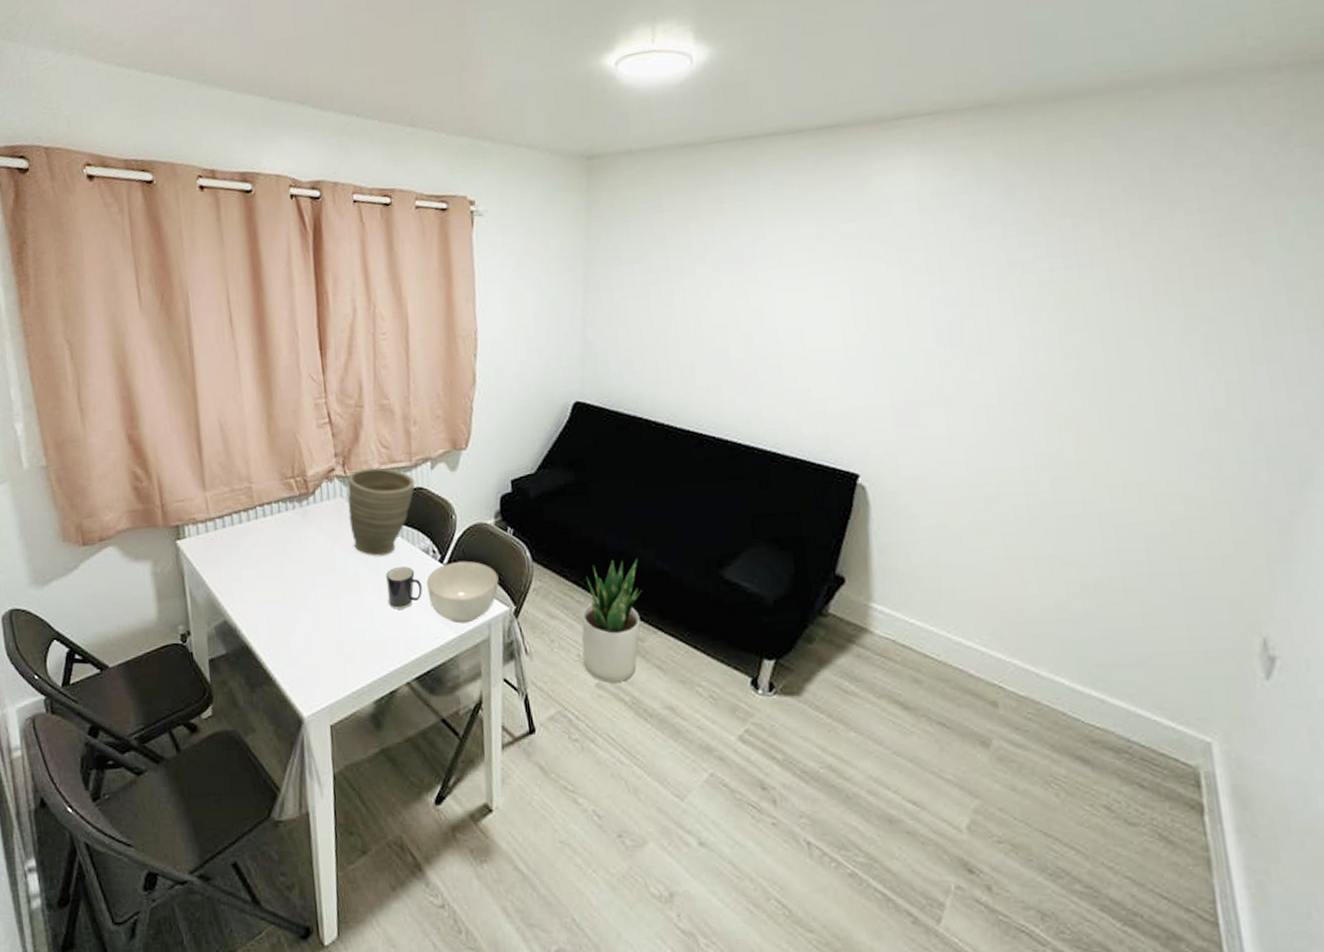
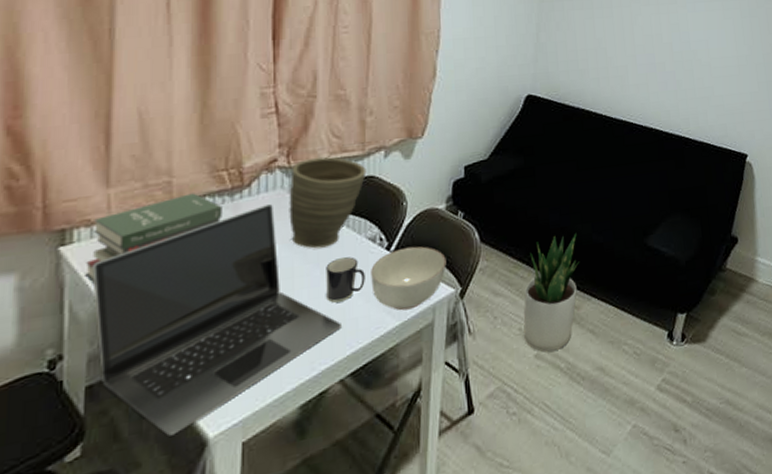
books: none [196,498,295,572] -> present [85,193,222,282]
laptop: none [202,512,404,712] -> present [92,204,341,438]

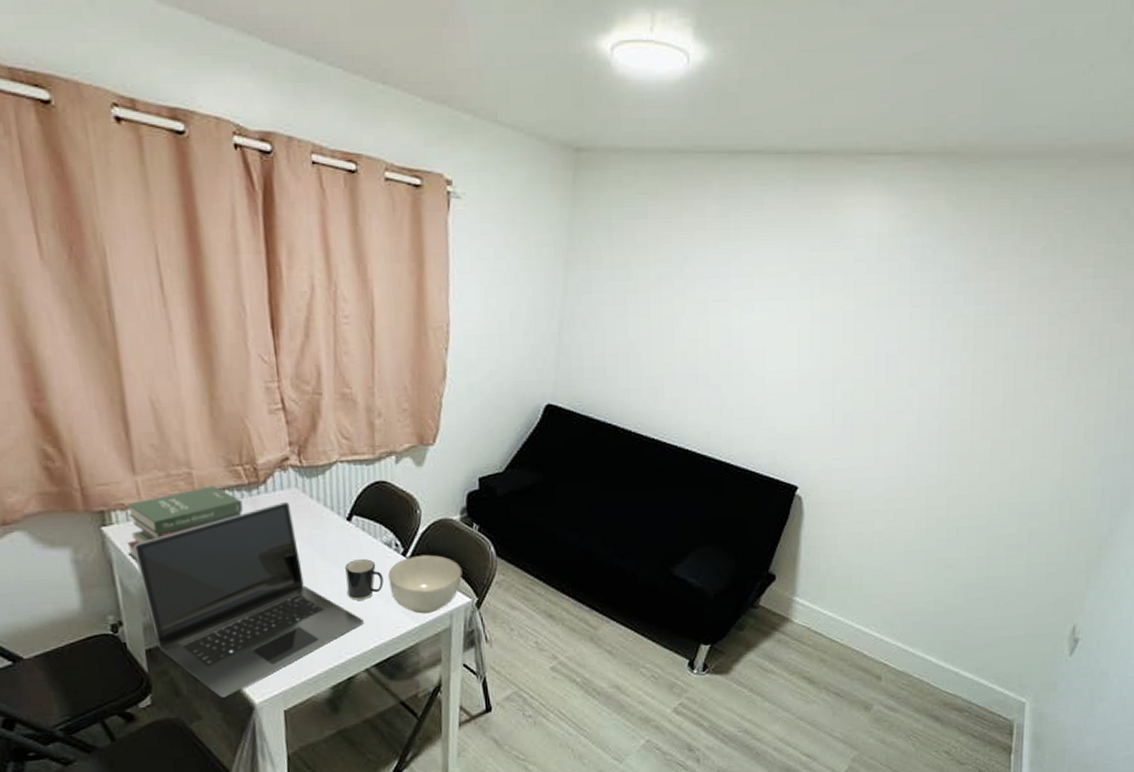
vase: present [289,157,367,249] -> none [303,459,379,548]
planter: present [523,233,580,353] -> none [540,556,600,666]

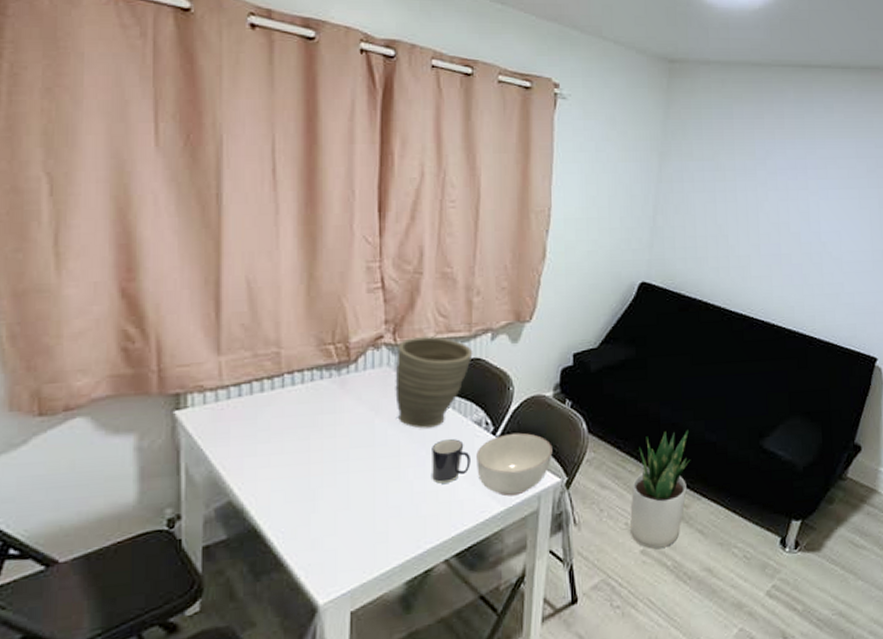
books: present [127,485,243,561] -> none [200,365,330,447]
laptop: present [133,502,364,699] -> none [206,381,447,601]
vase: none [303,459,379,548] -> present [395,336,473,429]
planter: none [540,556,600,666] -> present [630,430,691,549]

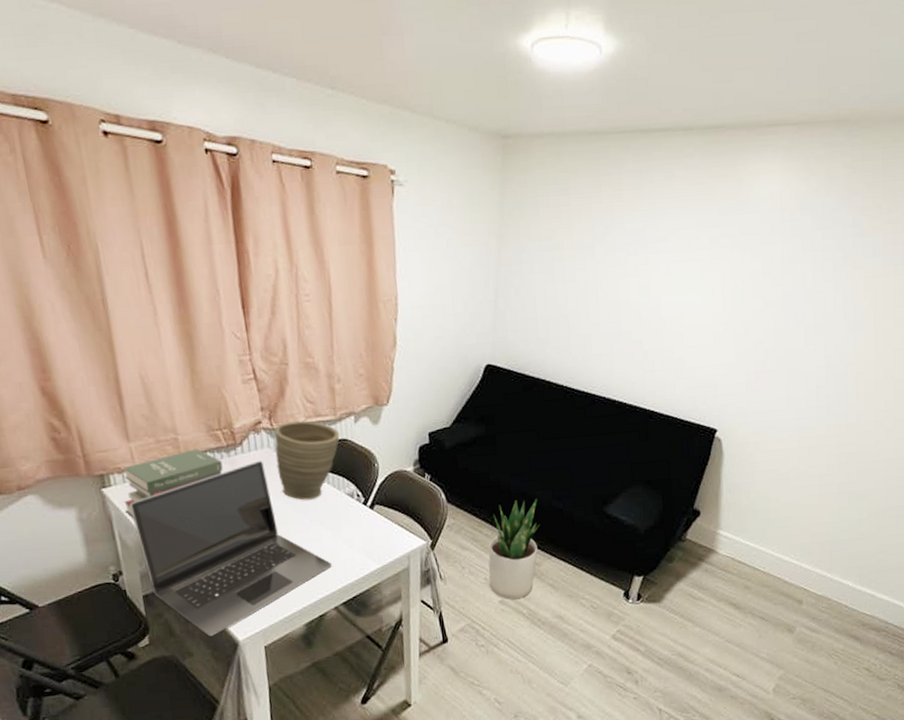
books: none [200,365,330,447] -> present [123,449,223,518]
laptop: none [206,381,447,601] -> present [130,461,332,638]
mug: present [432,439,471,484] -> none [313,509,348,546]
bowl: present [476,432,553,496] -> none [352,502,417,556]

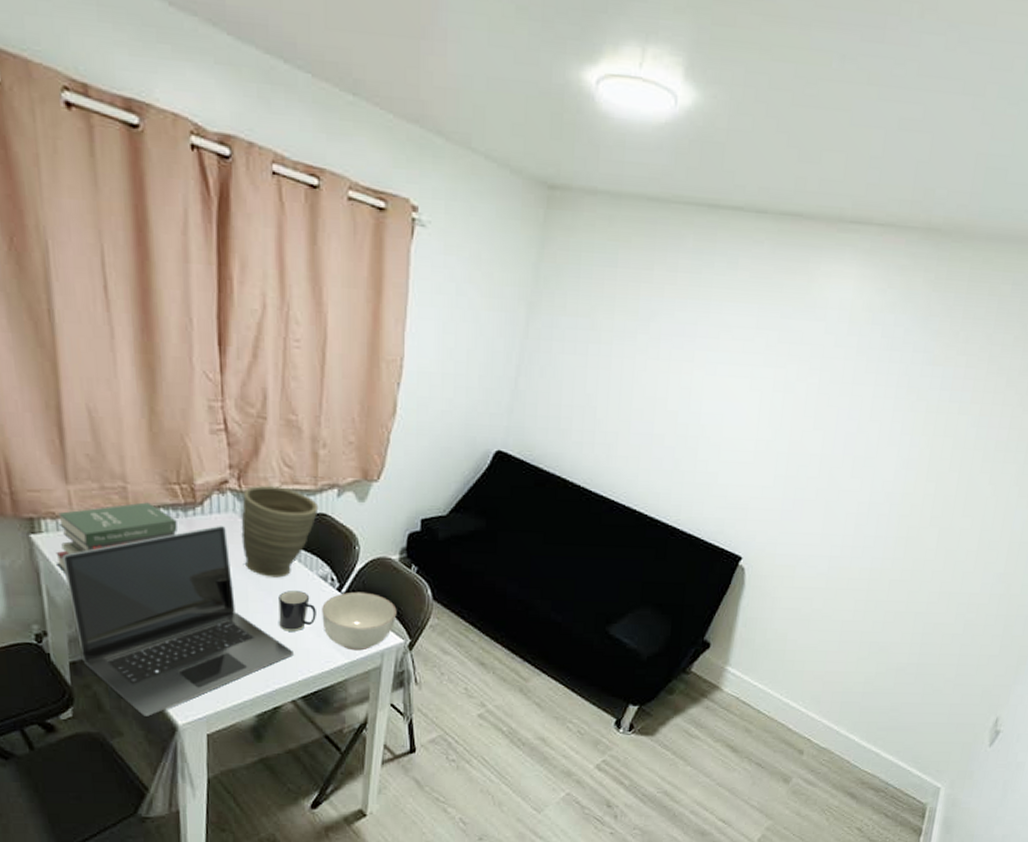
mug: none [313,509,348,546] -> present [278,591,316,631]
bowl: none [352,502,417,556] -> present [322,591,397,651]
planter: present [488,499,541,600] -> none [469,607,534,714]

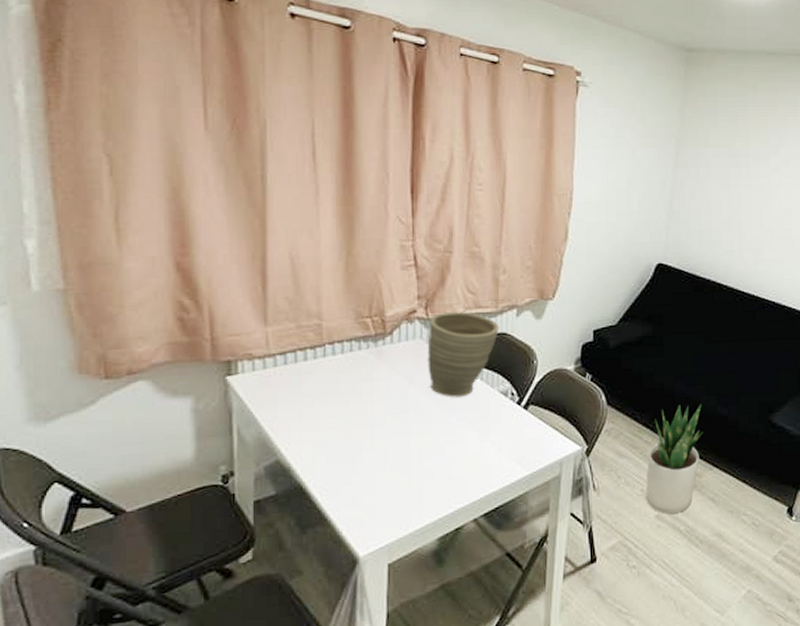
books: present [56,502,177,572] -> none [249,336,367,410]
laptop: present [62,526,293,718] -> none [256,353,475,553]
mug: present [278,591,316,631] -> none [461,408,497,449]
bowl: present [322,591,397,651] -> none [503,403,574,462]
planter: none [469,607,534,714] -> present [646,404,704,514]

